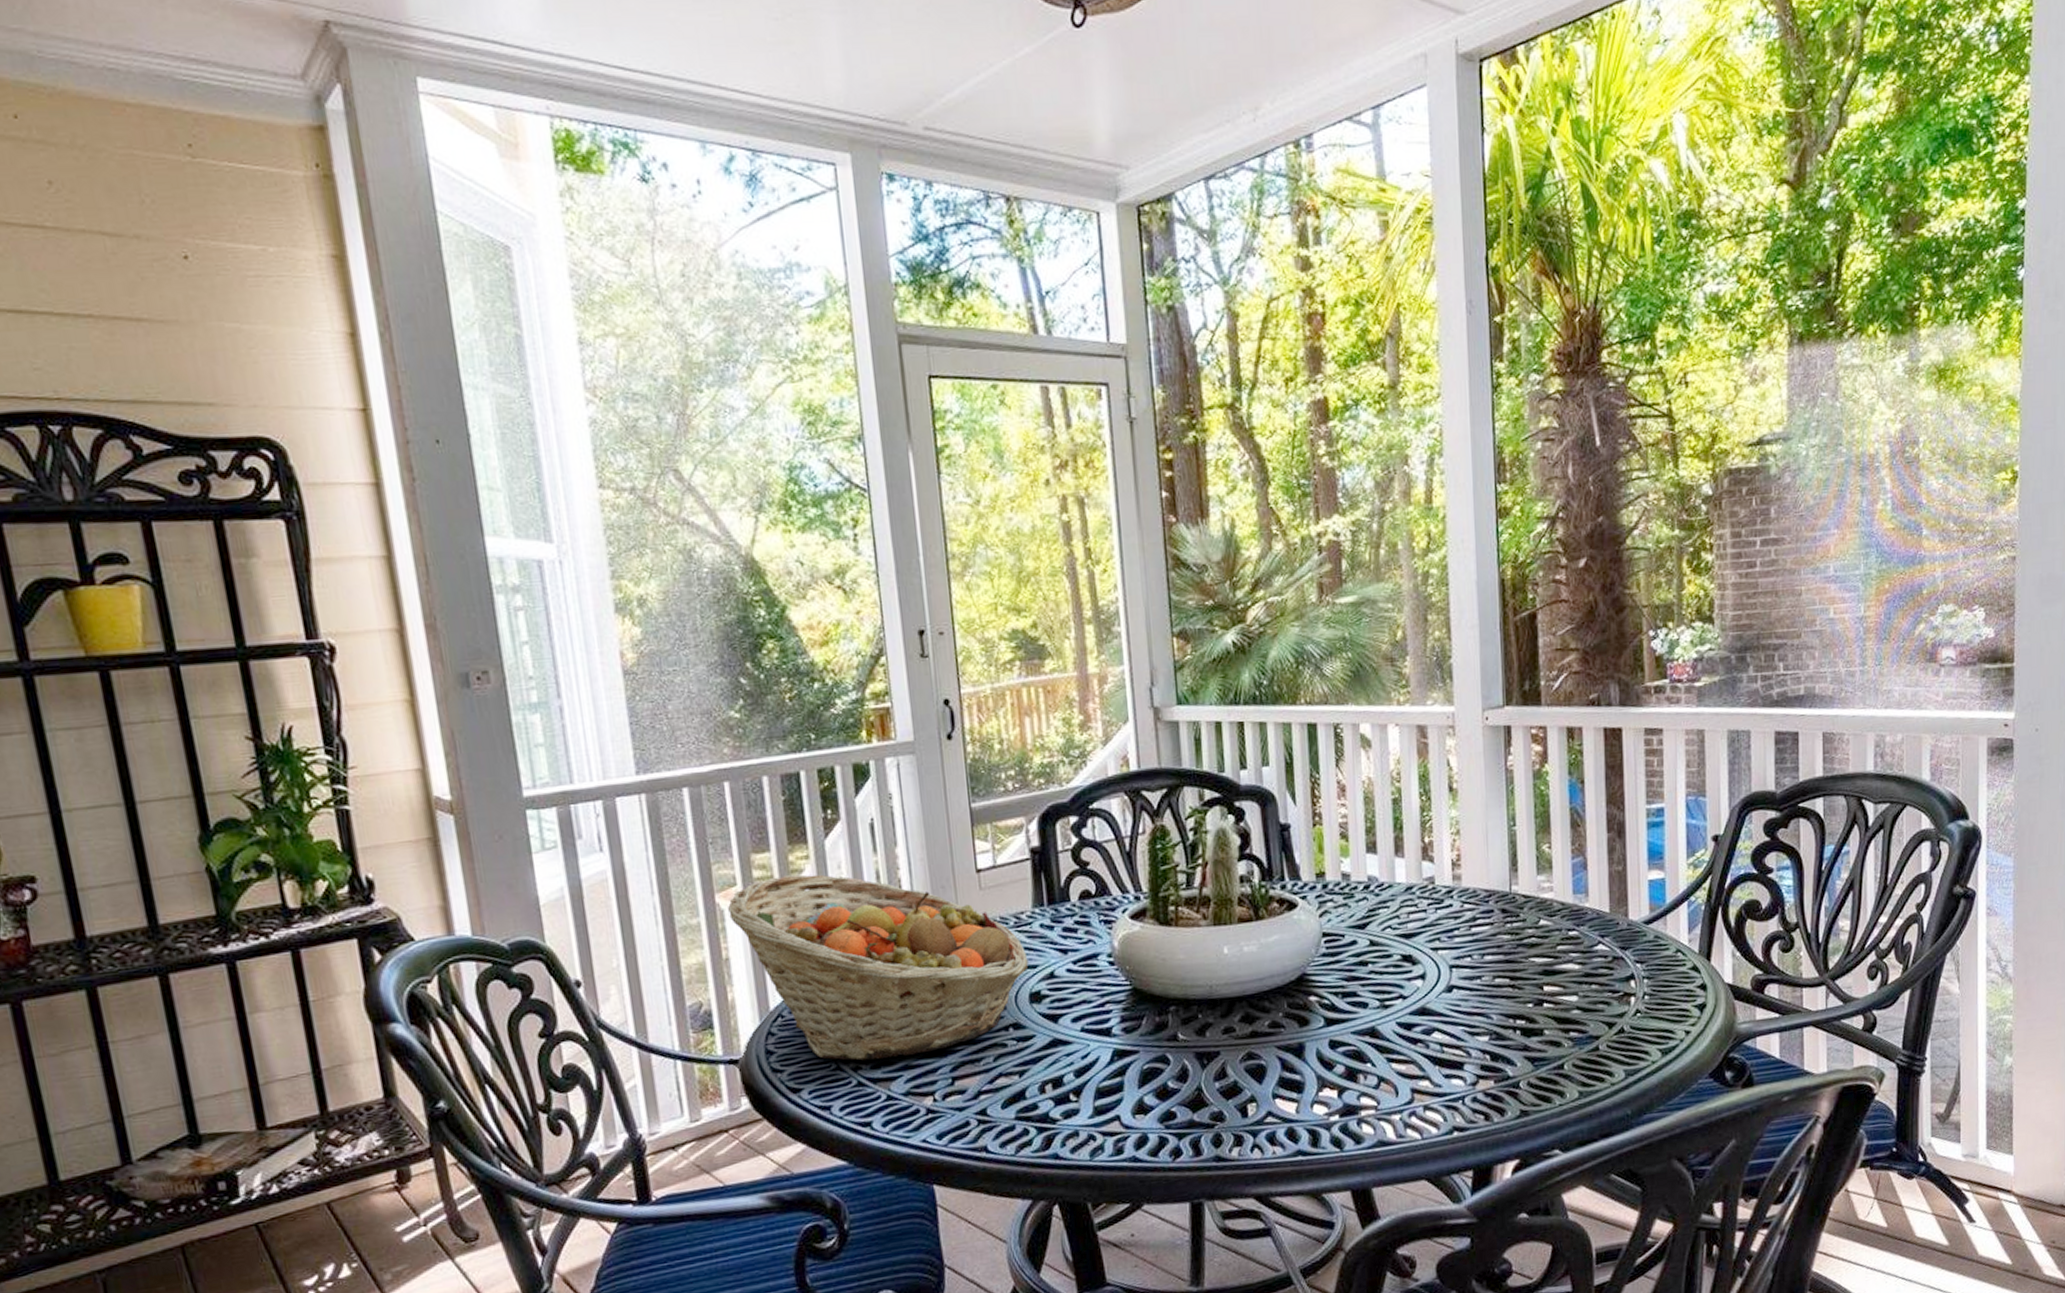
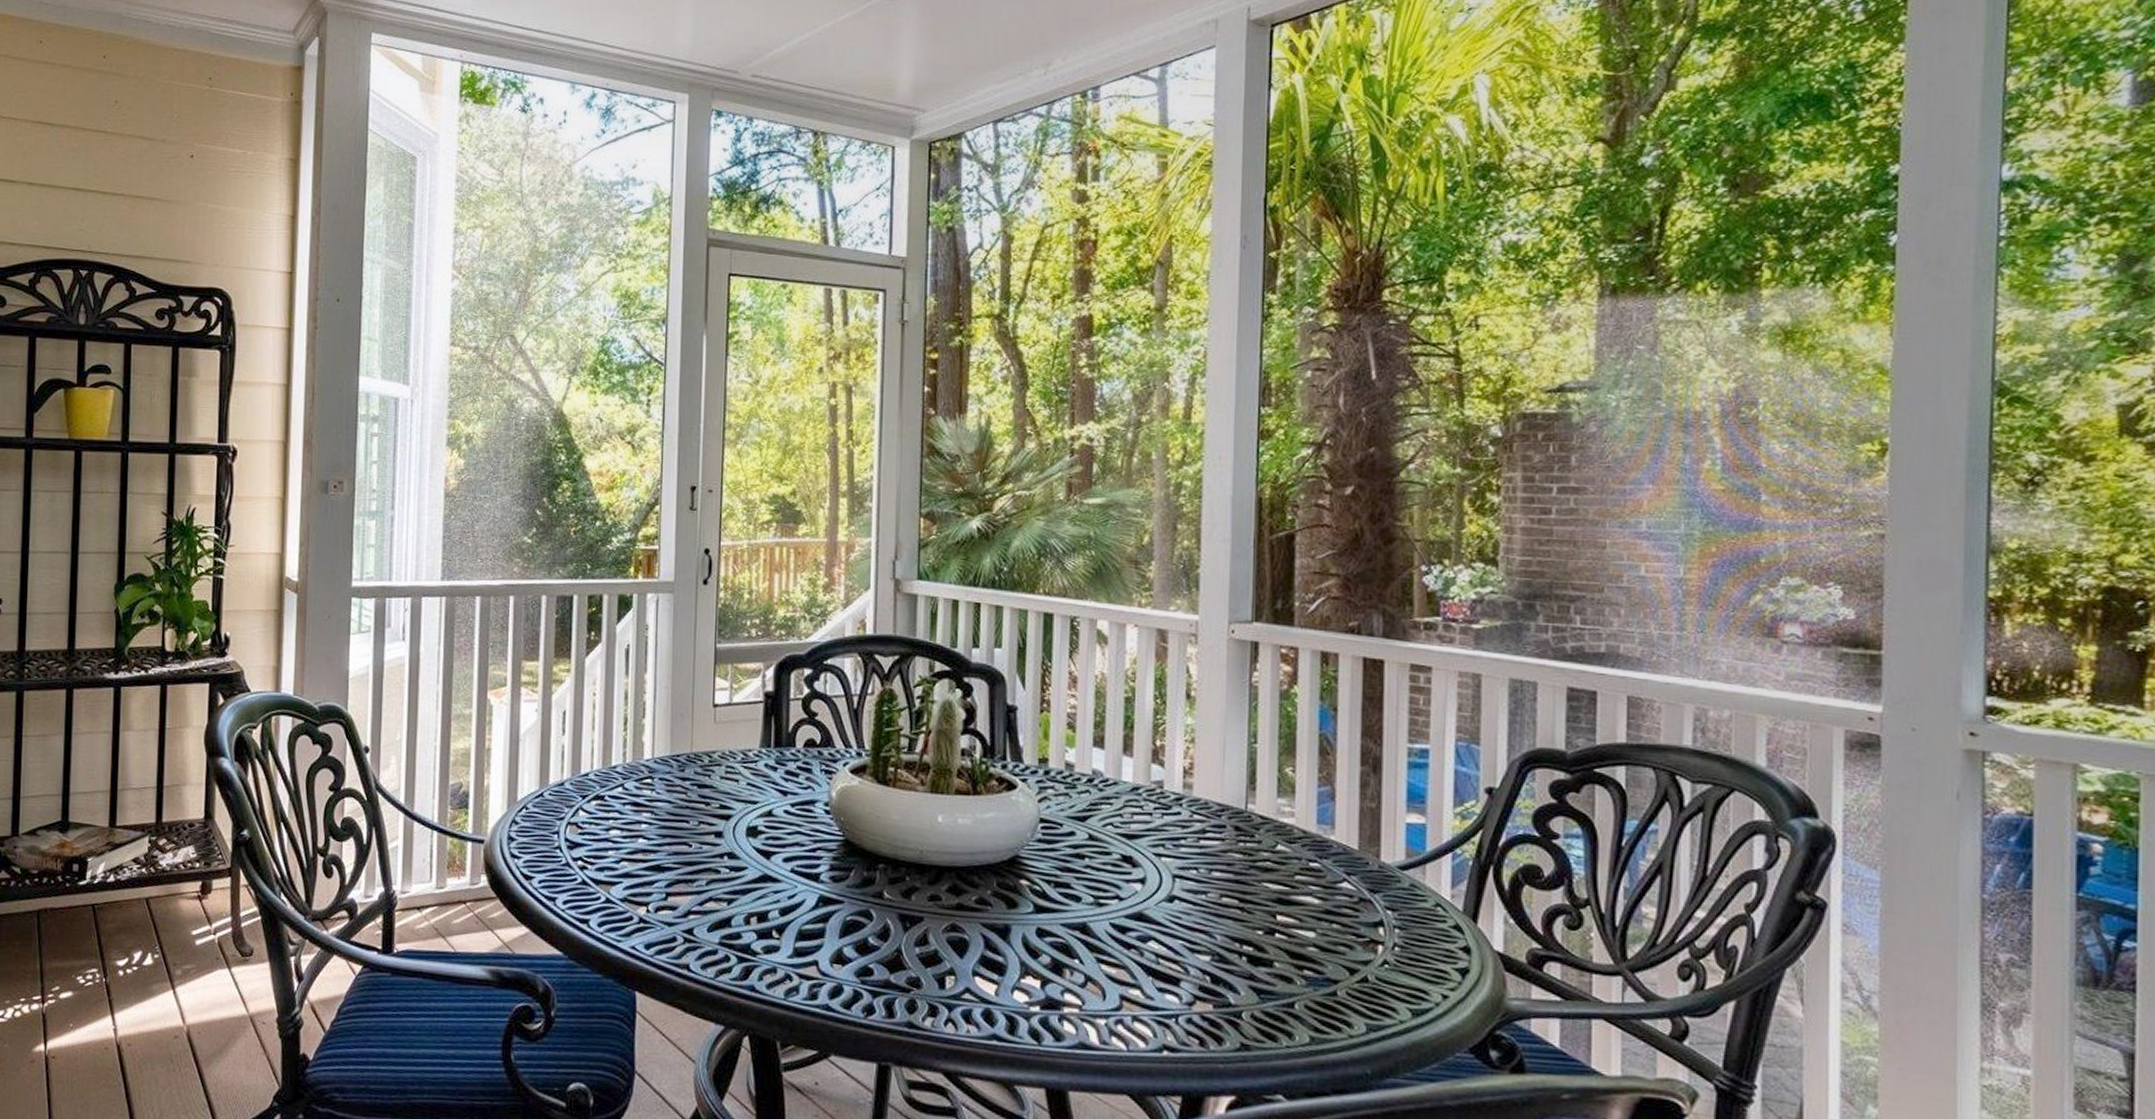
fruit basket: present [728,874,1029,1061] -> none [496,683,750,865]

